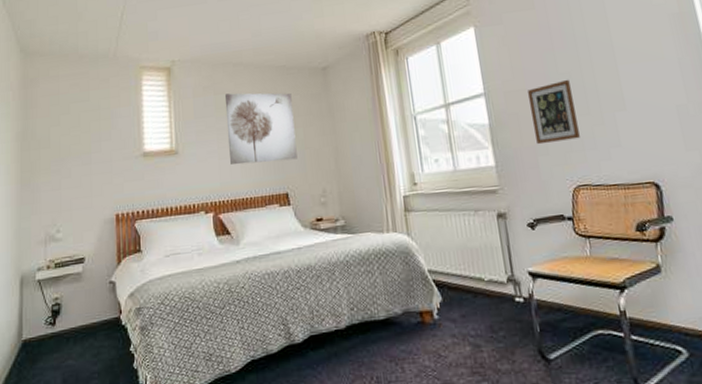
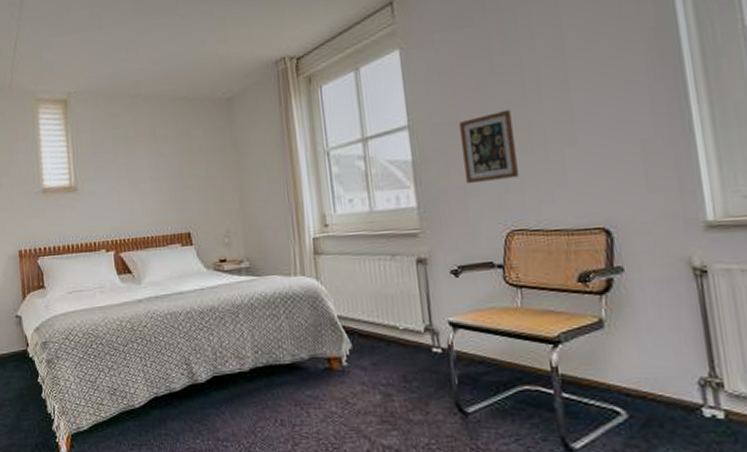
wall art: present [225,93,298,165] -> none [124,126,200,203]

